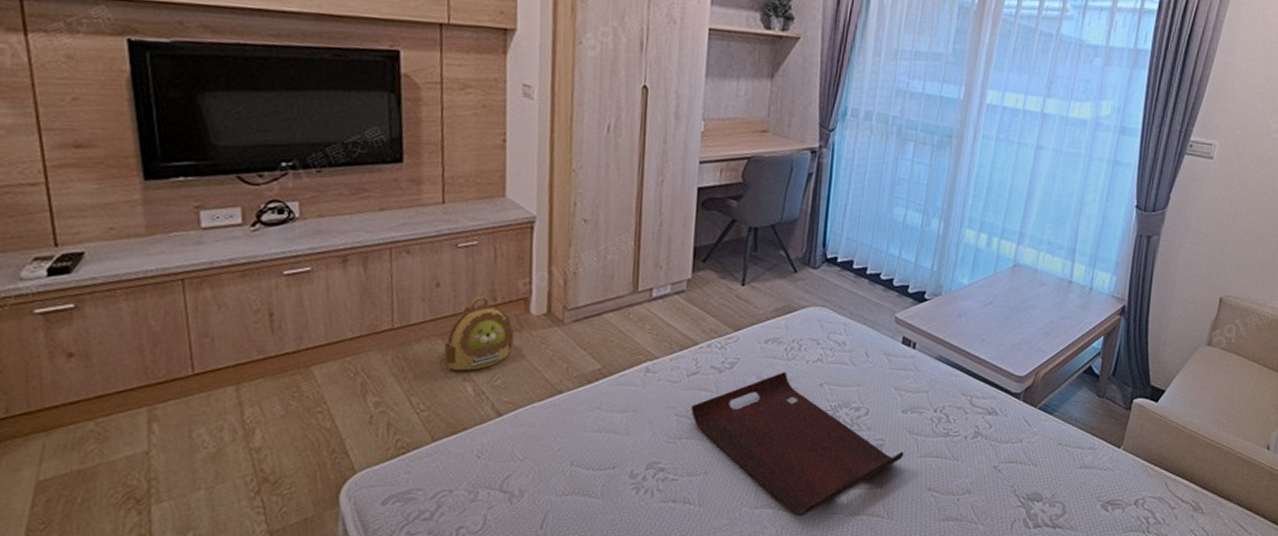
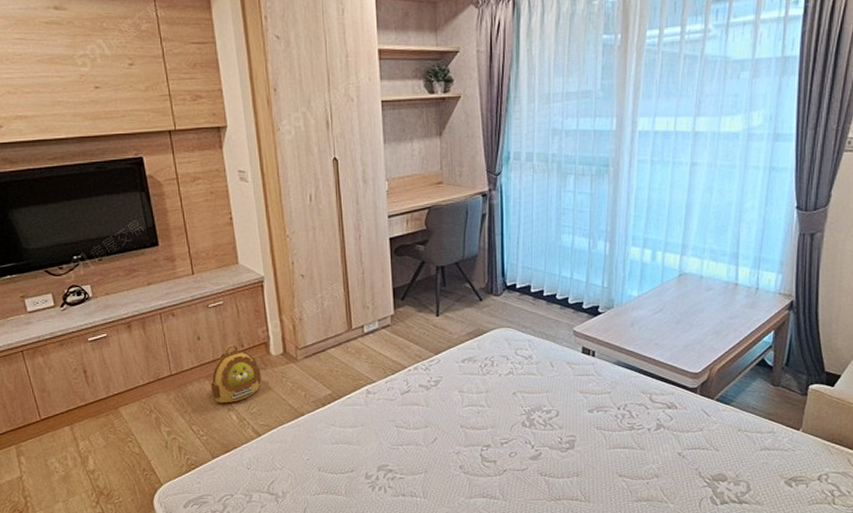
serving tray: present [691,371,904,517] -> none [408,384,594,504]

